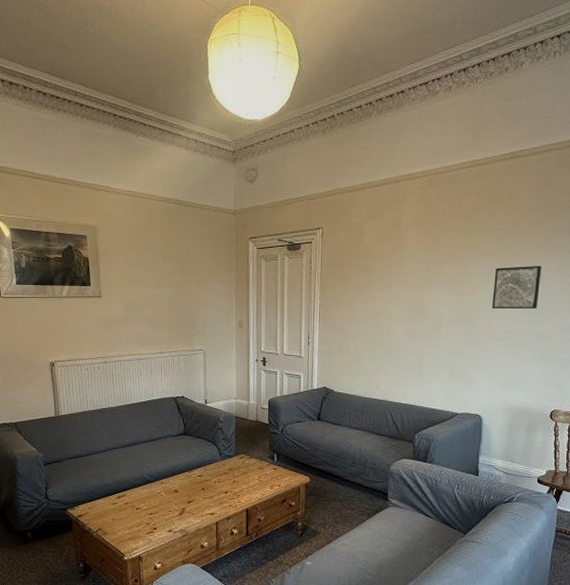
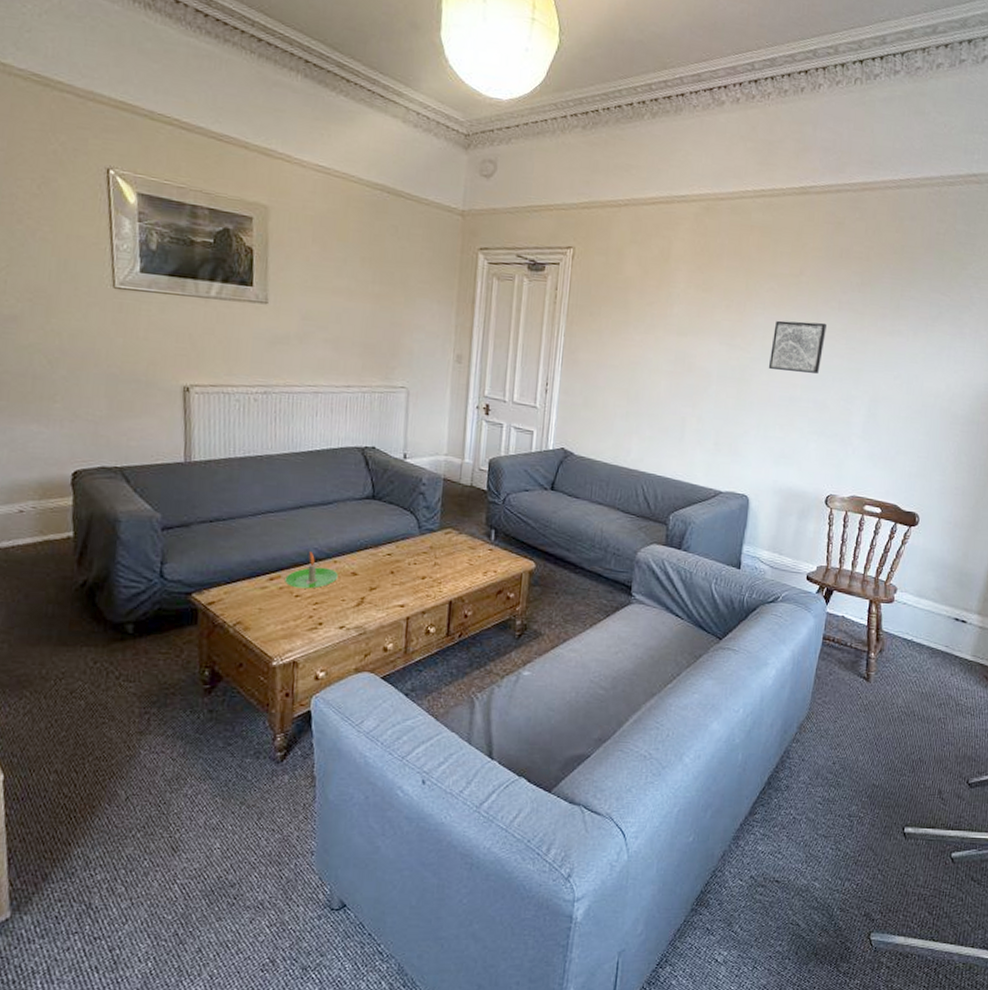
candle: none [128,476,165,503] -> present [285,552,338,589]

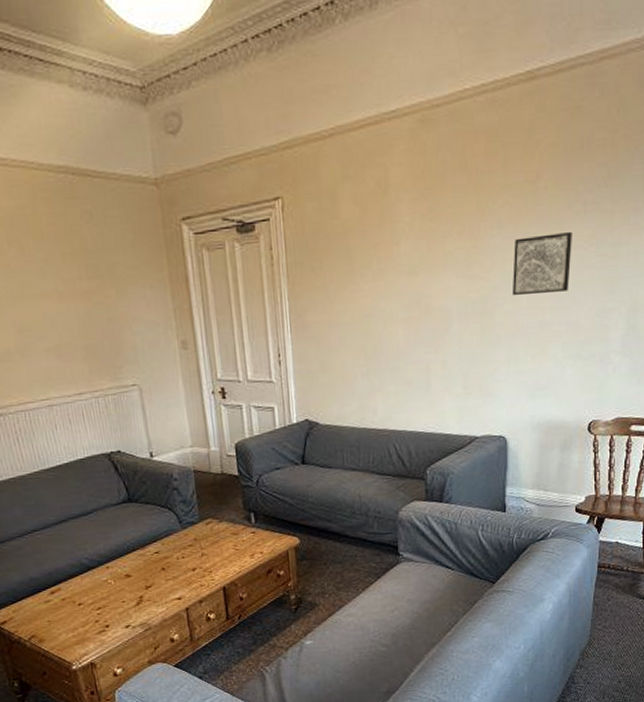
candle: present [285,552,338,589] -> none [65,562,114,597]

